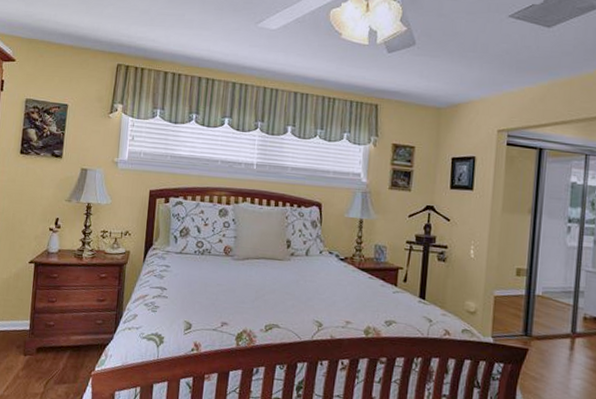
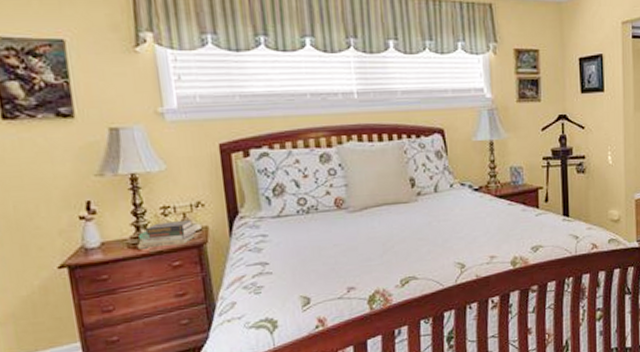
books: none [80,242,123,262] -> present [136,219,198,249]

